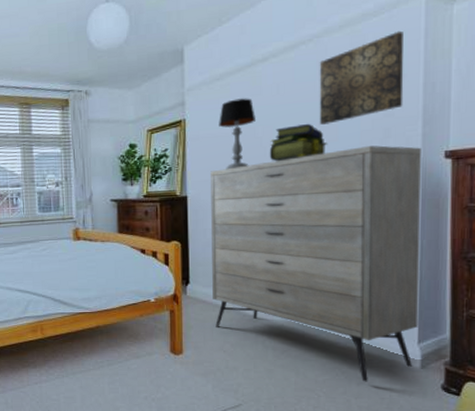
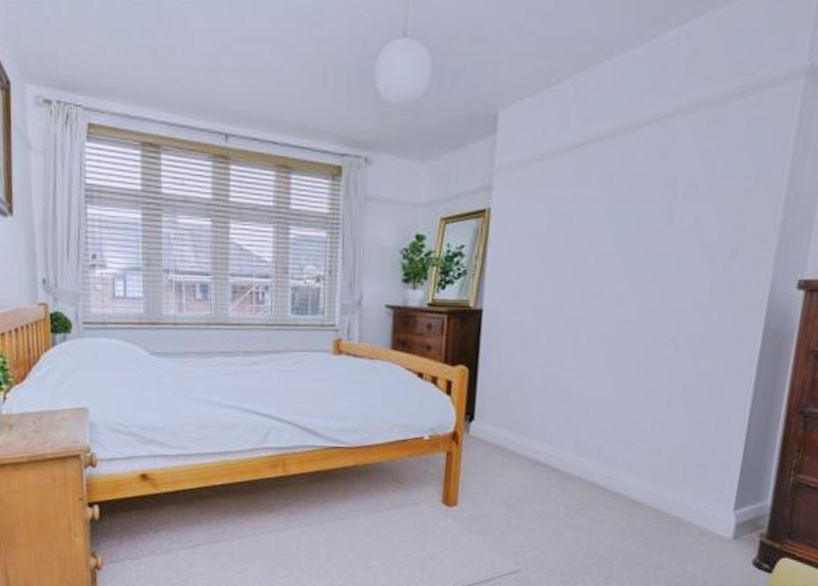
dresser: present [211,145,421,382] -> none [500,265,772,552]
table lamp: present [219,98,255,170] -> none [532,188,579,280]
stack of books: present [269,123,328,162] -> none [589,229,663,275]
wall art: present [319,30,404,125] -> none [655,120,772,233]

